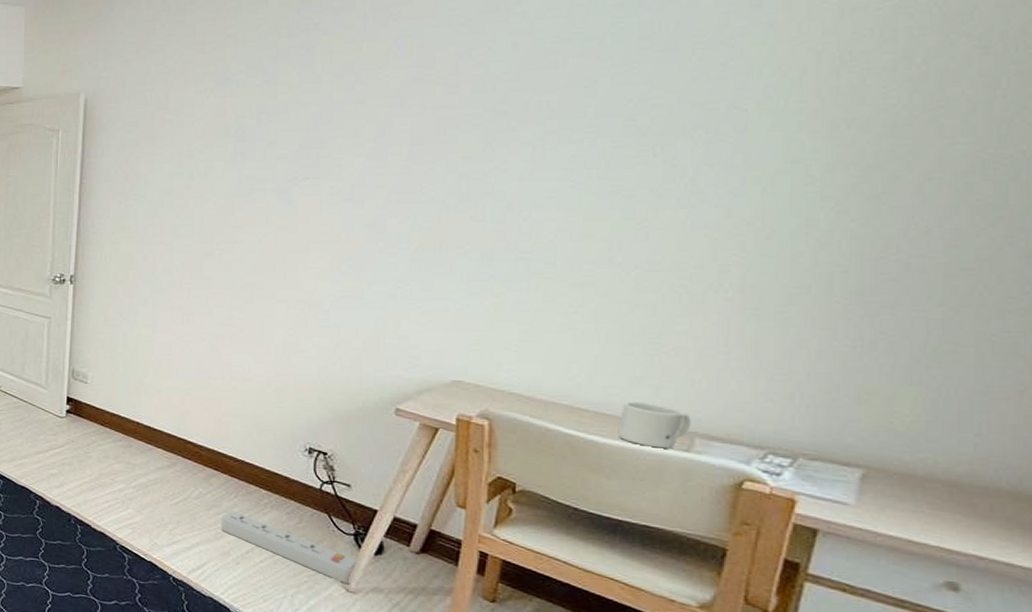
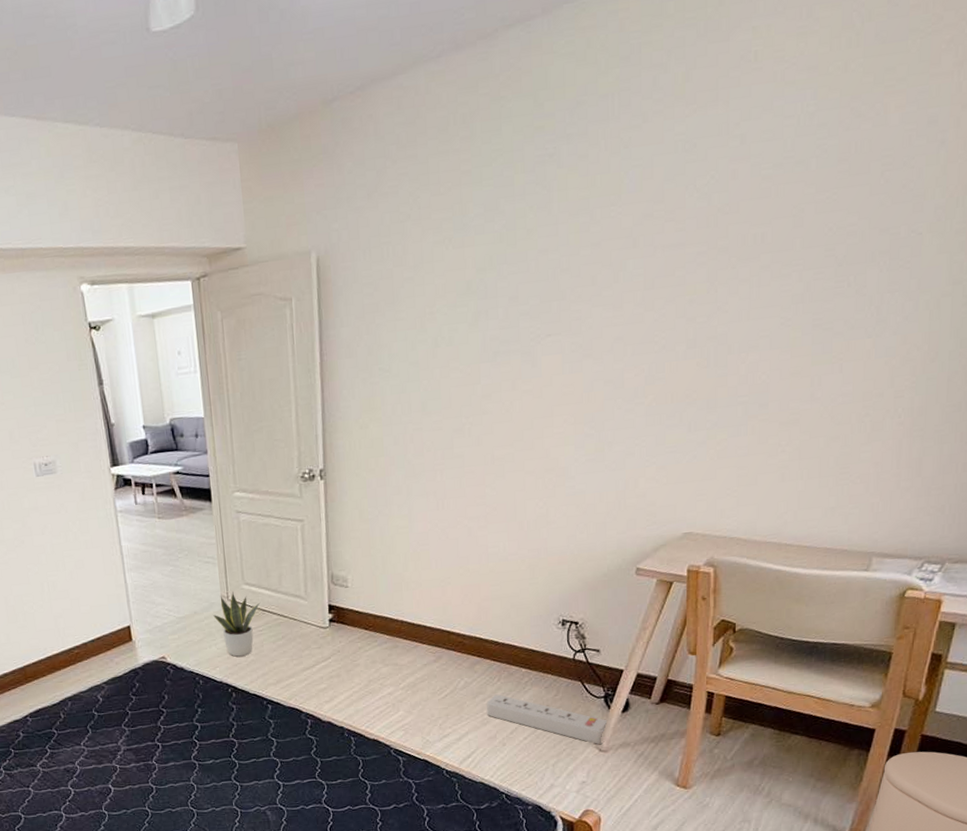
mug: present [618,401,691,449] -> none [815,530,870,572]

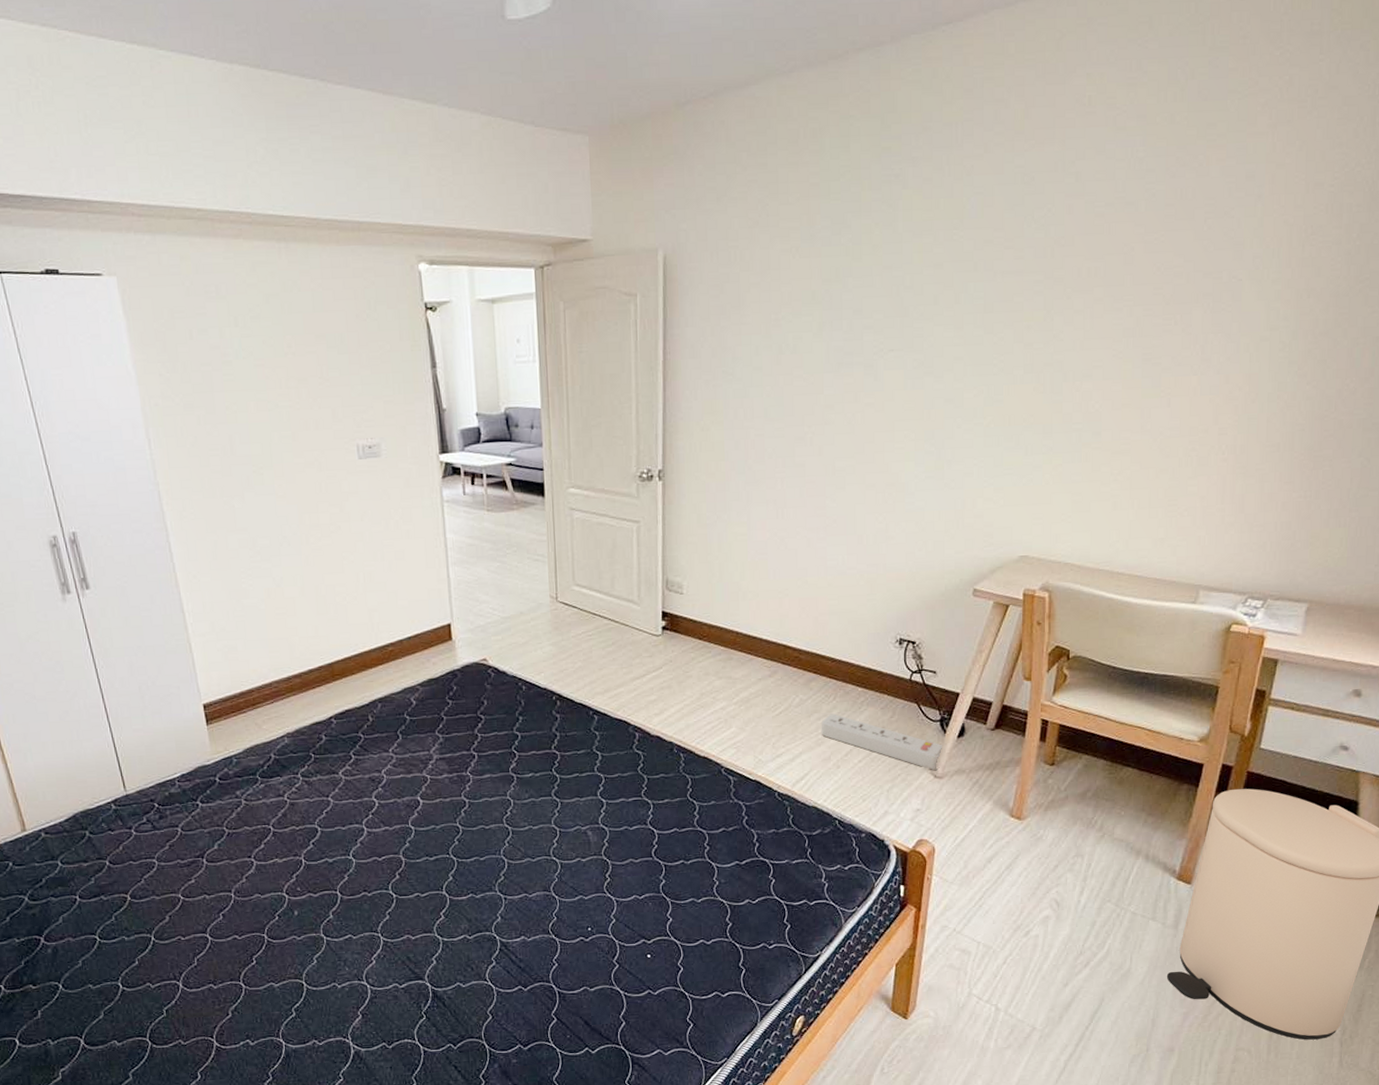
potted plant: present [213,592,261,657] -> none [540,593,591,662]

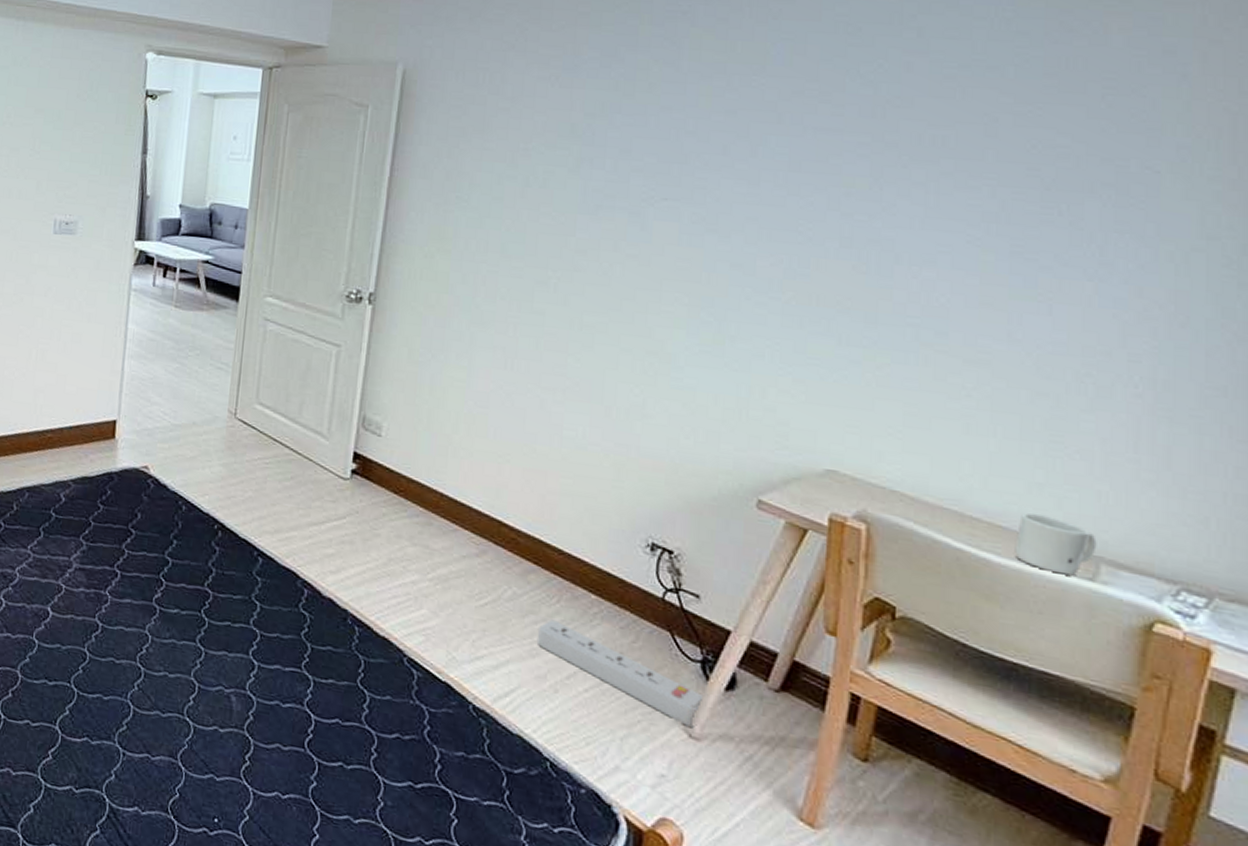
mug: none [1146,561,1197,603] -> present [1014,512,1097,576]

